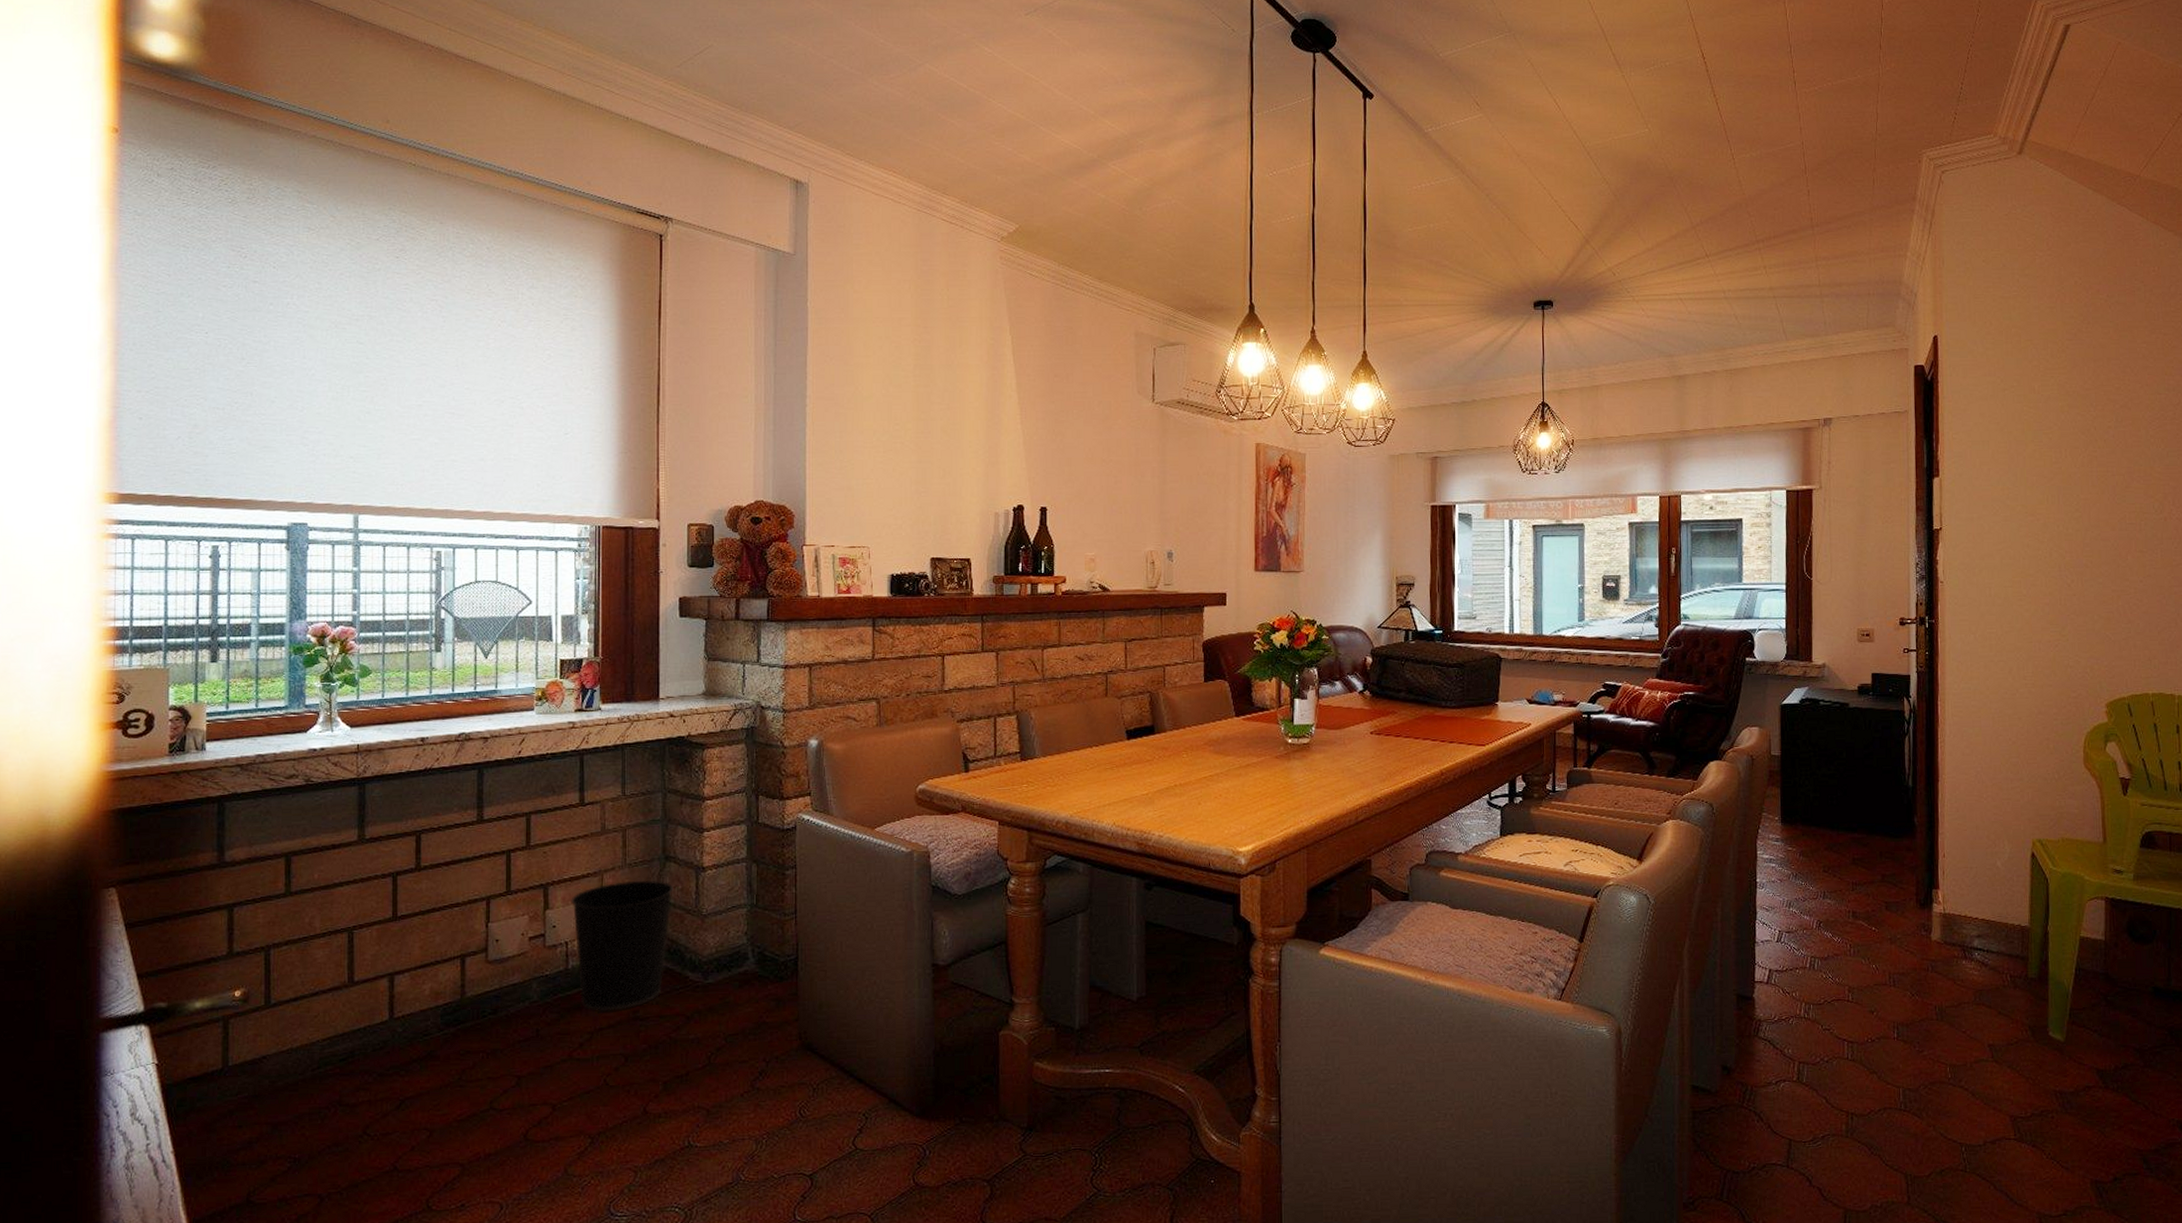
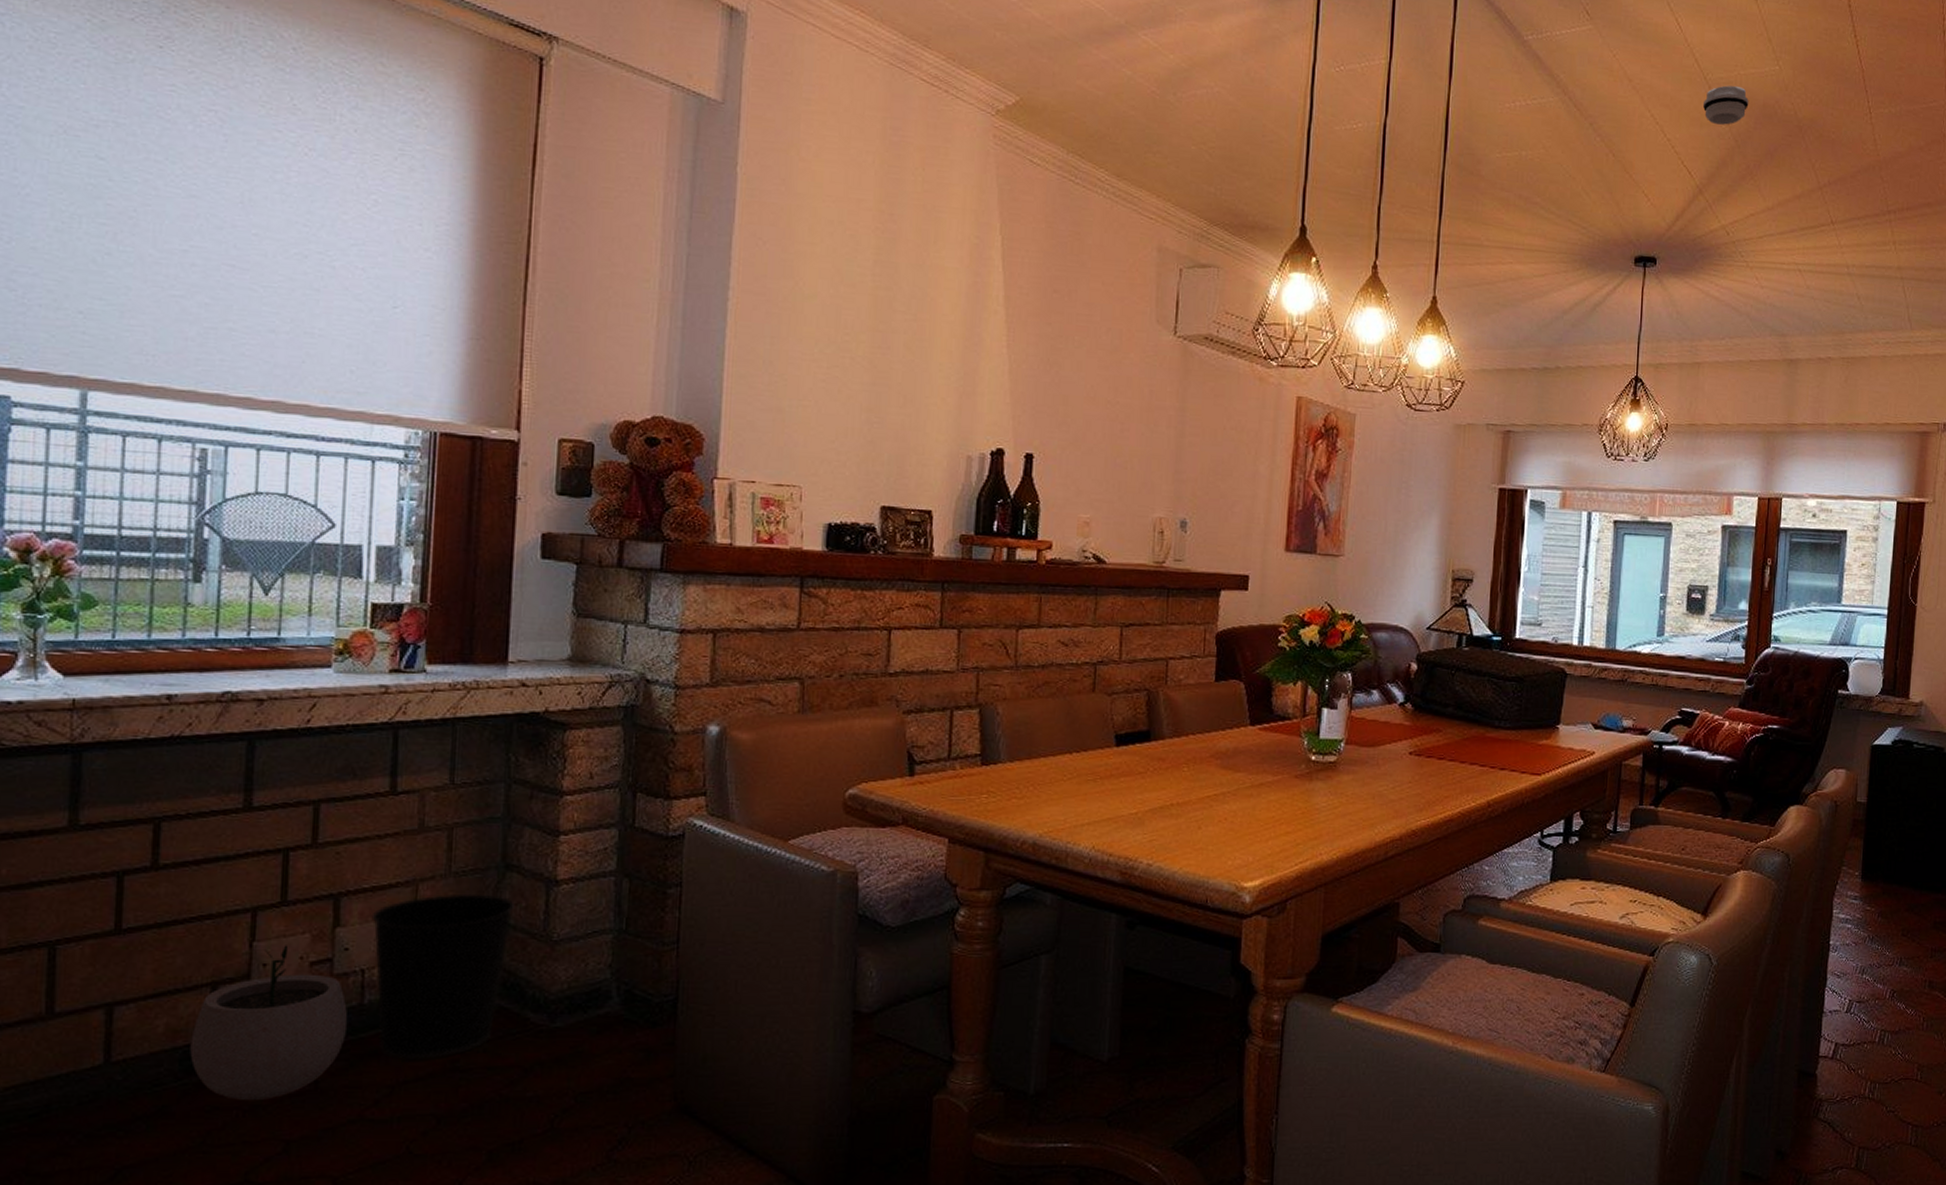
plant pot: none [448,925,557,1046] -> present [190,945,347,1101]
smoke detector: none [1583,150,1624,183] -> present [1702,85,1749,125]

